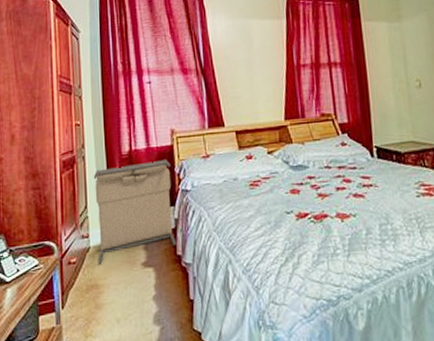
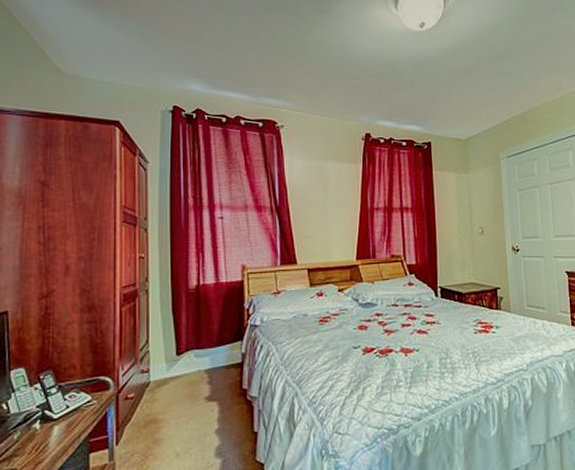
laundry hamper: present [93,159,176,264] -> none [156,294,242,399]

